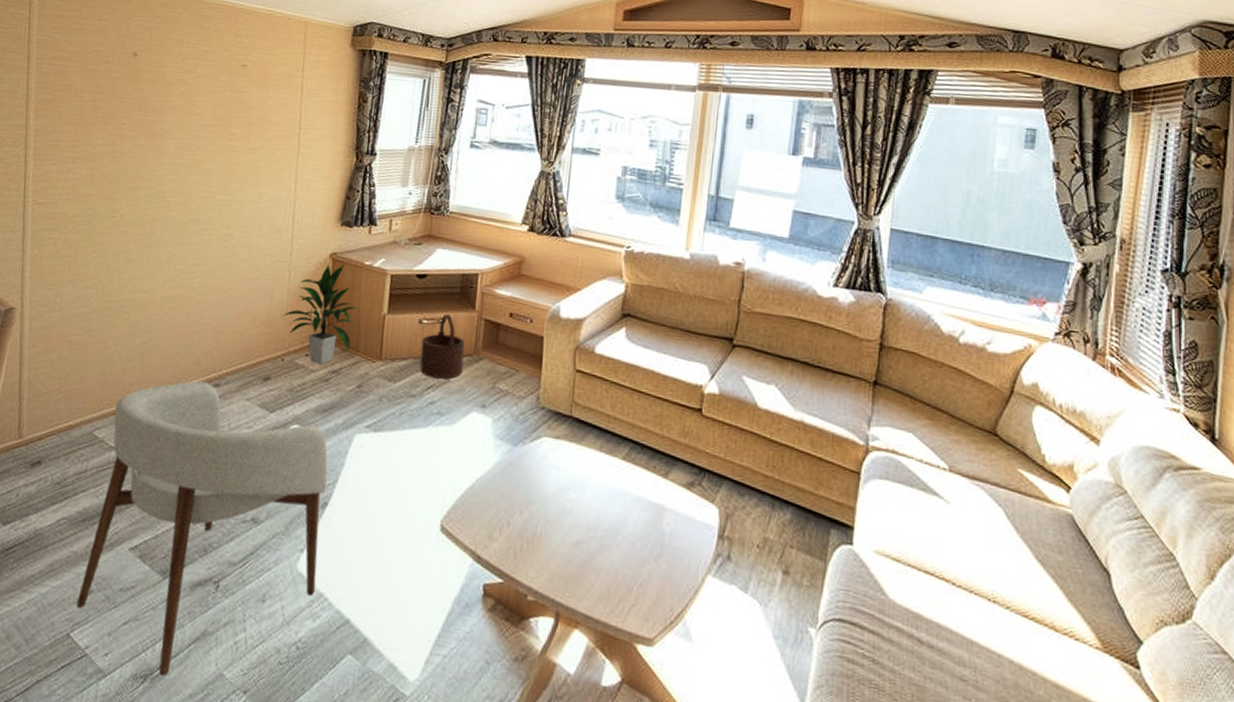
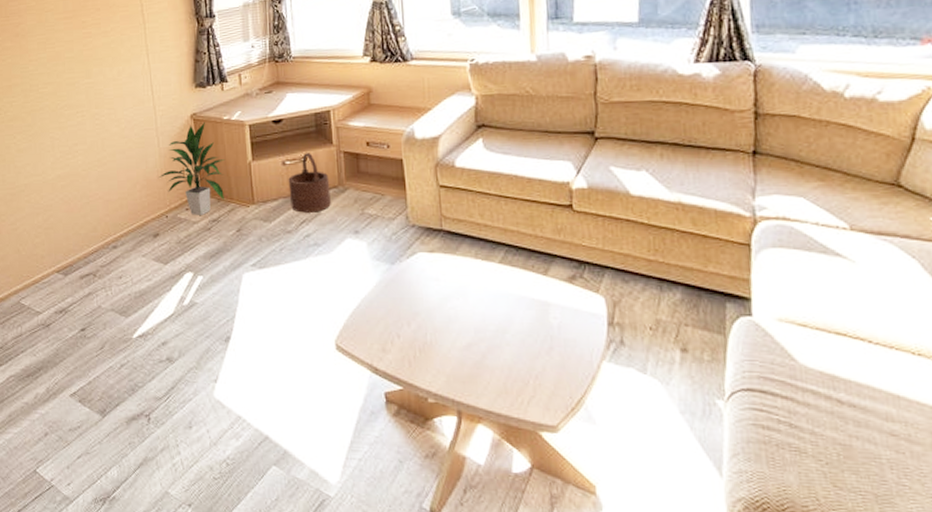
armchair: present [76,381,328,677] -> none [33,246,234,499]

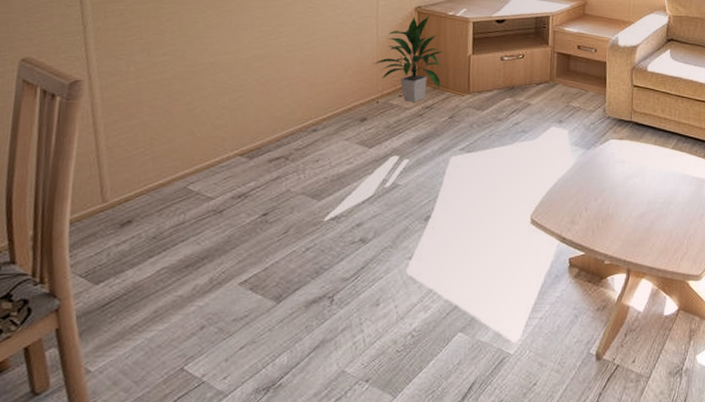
wooden bucket: present [288,153,331,213] -> none [504,51,542,104]

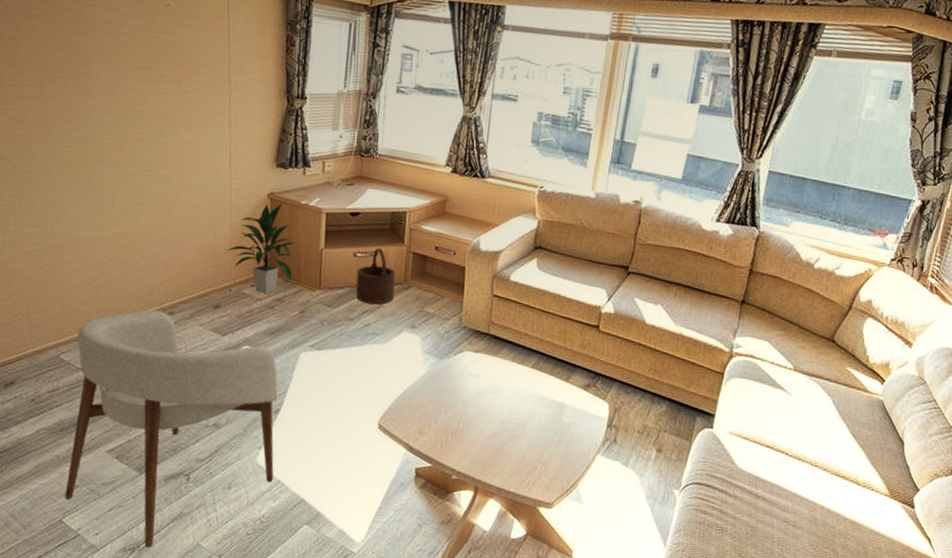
armchair: none [188,129,428,385] -> present [64,310,278,549]
wooden bucket: none [504,51,542,104] -> present [356,248,396,305]

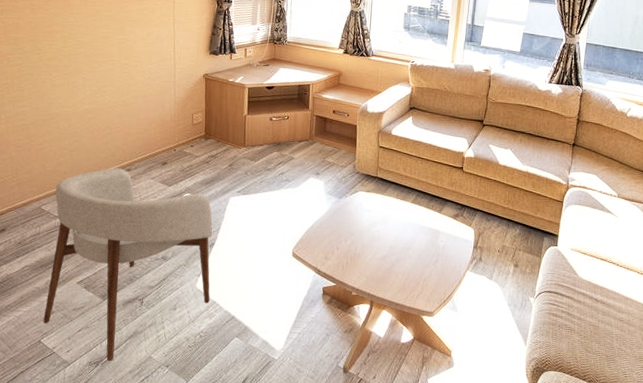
indoor plant: present [226,203,297,293] -> none [172,82,226,151]
wooden bucket: present [356,248,396,305] -> none [272,113,303,157]

